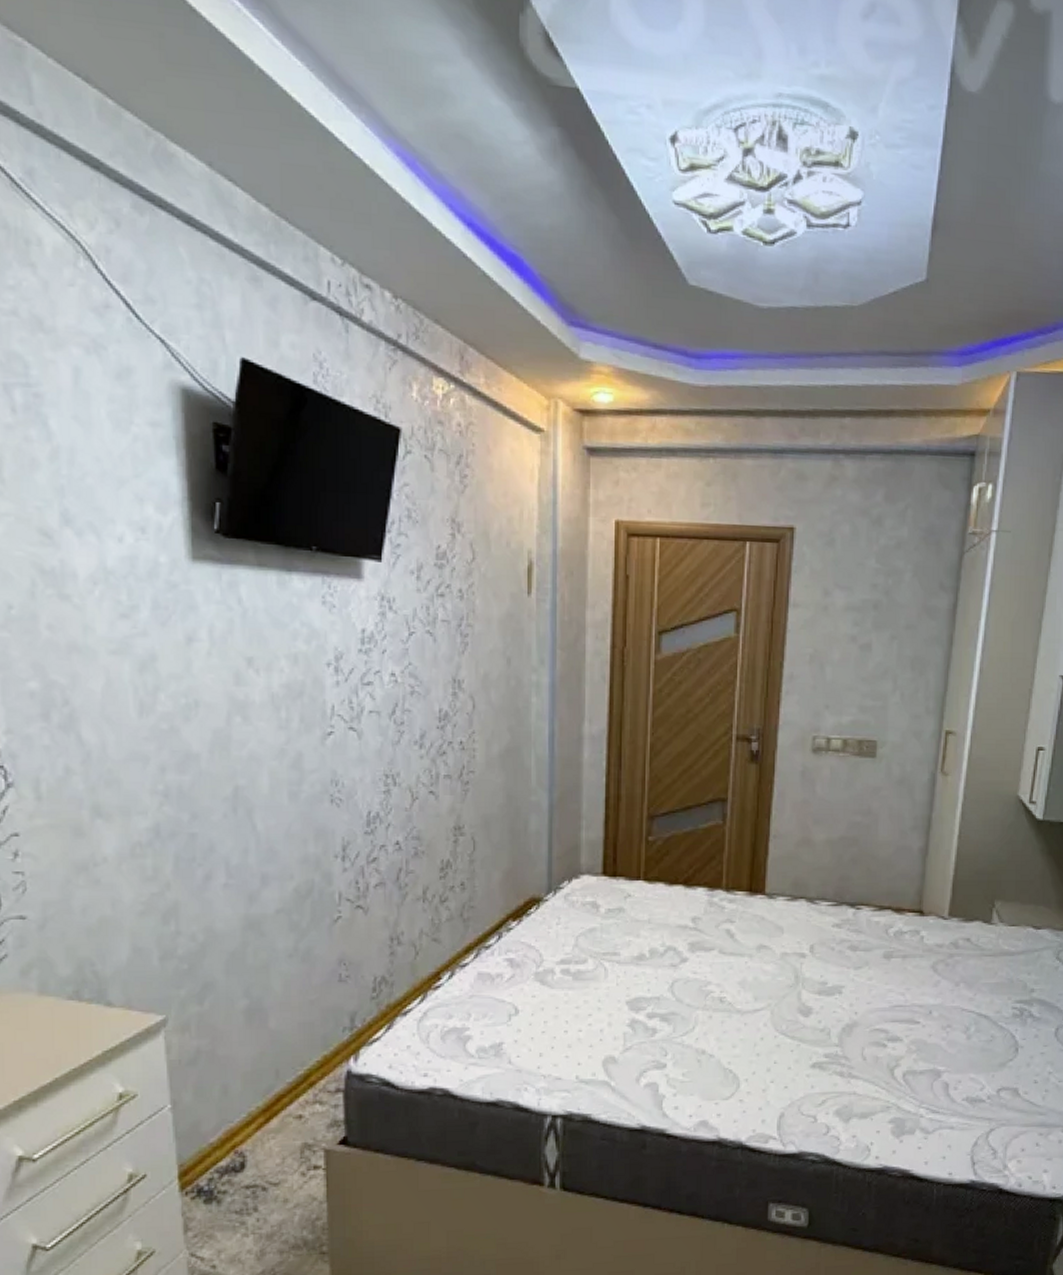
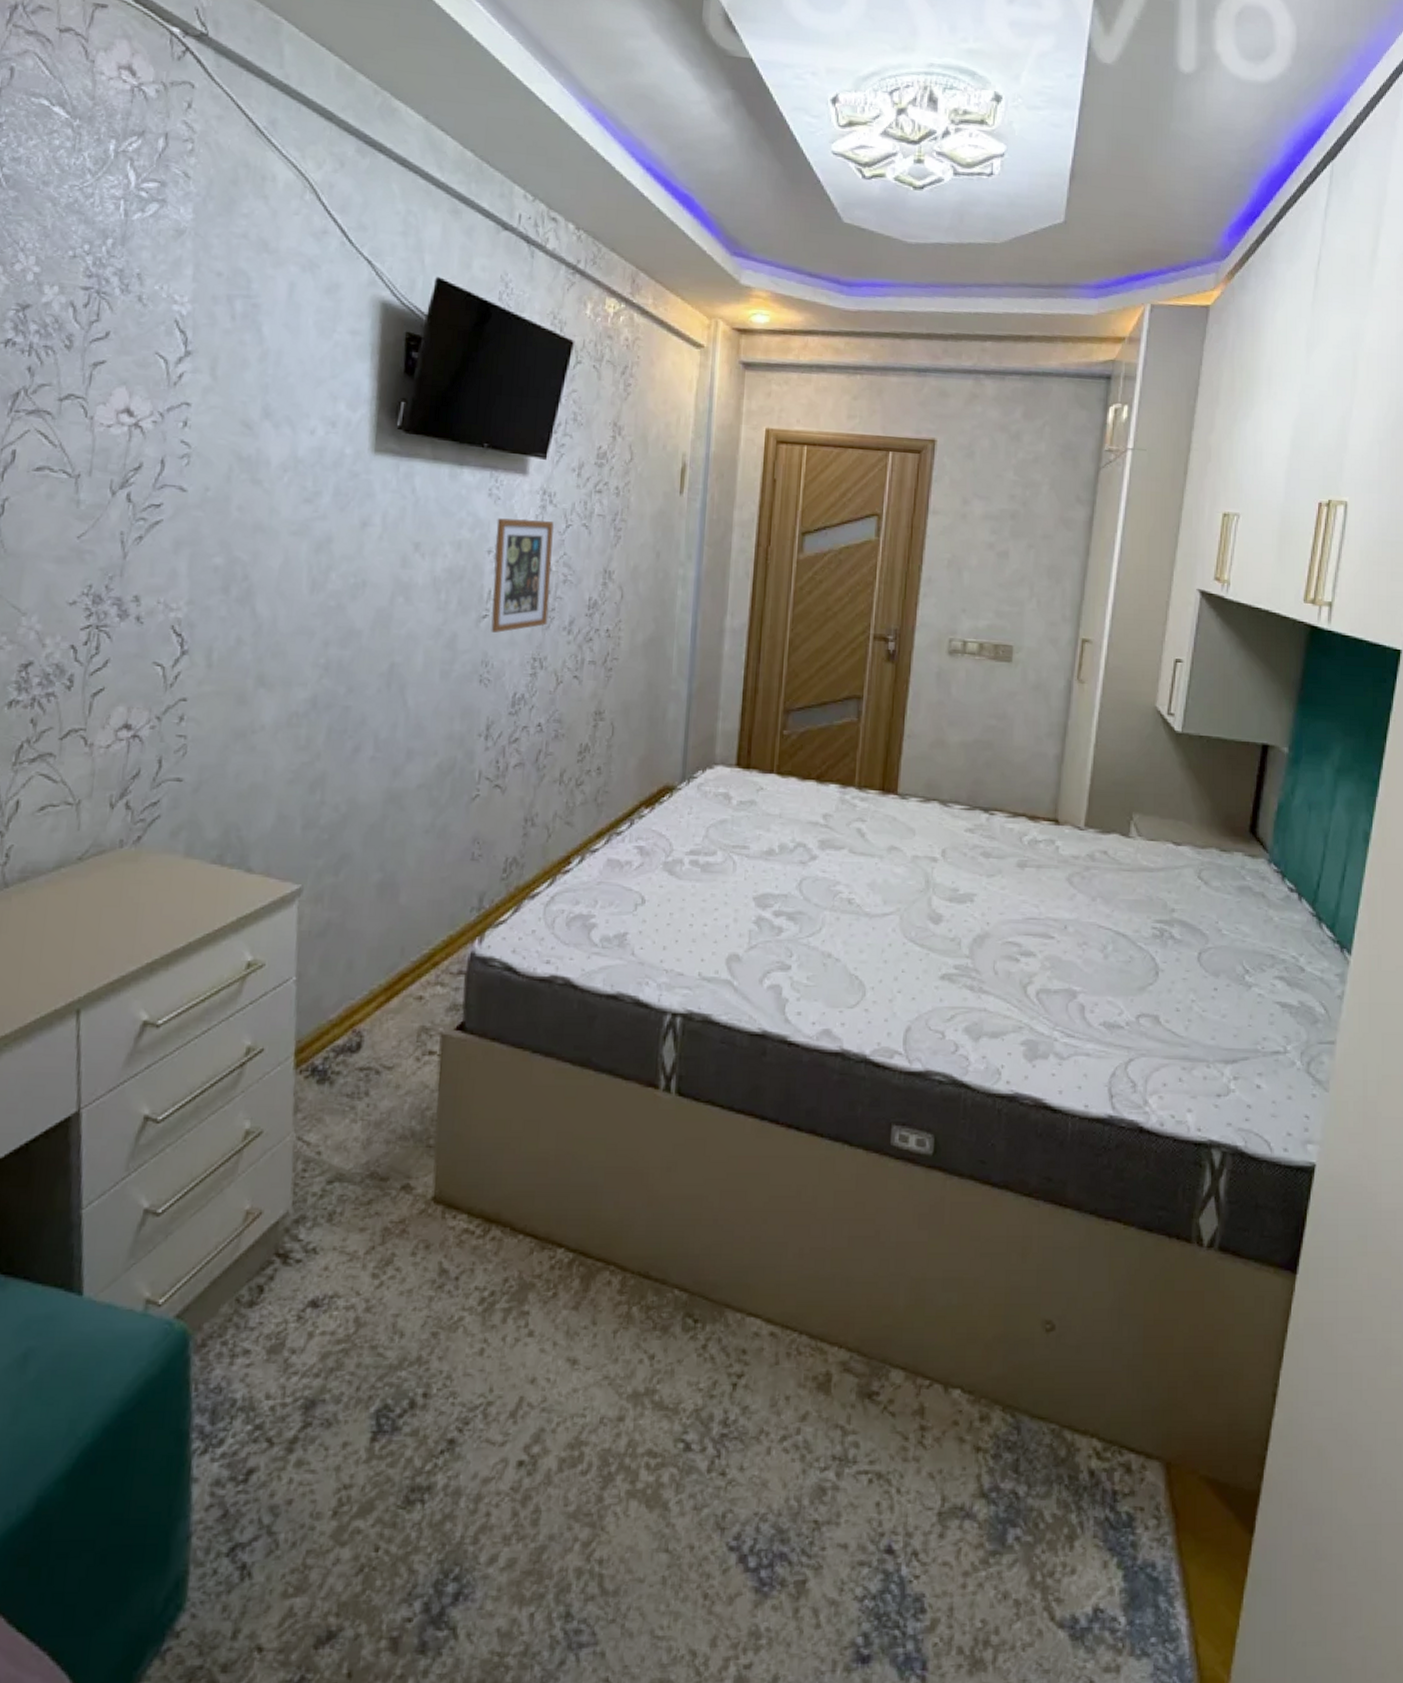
picture frame: none [334,628,397,750] -> present [491,518,555,633]

